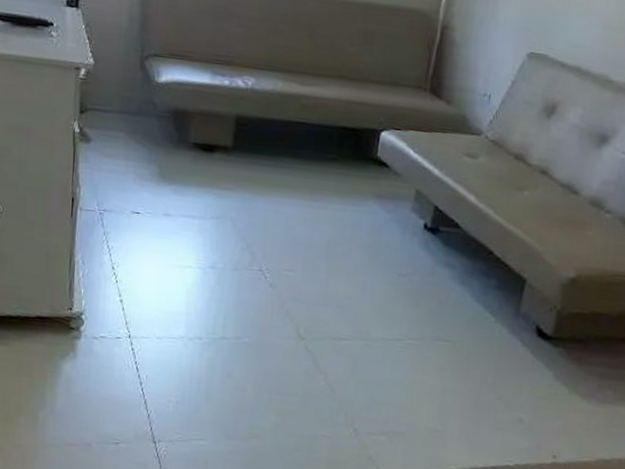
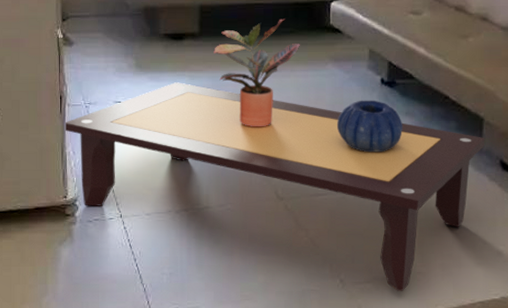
coffee table: none [76,199,525,447] -> present [66,82,486,291]
potted plant: none [246,143,342,260] -> present [214,19,300,127]
decorative bowl: none [370,244,441,303] -> present [337,100,402,153]

